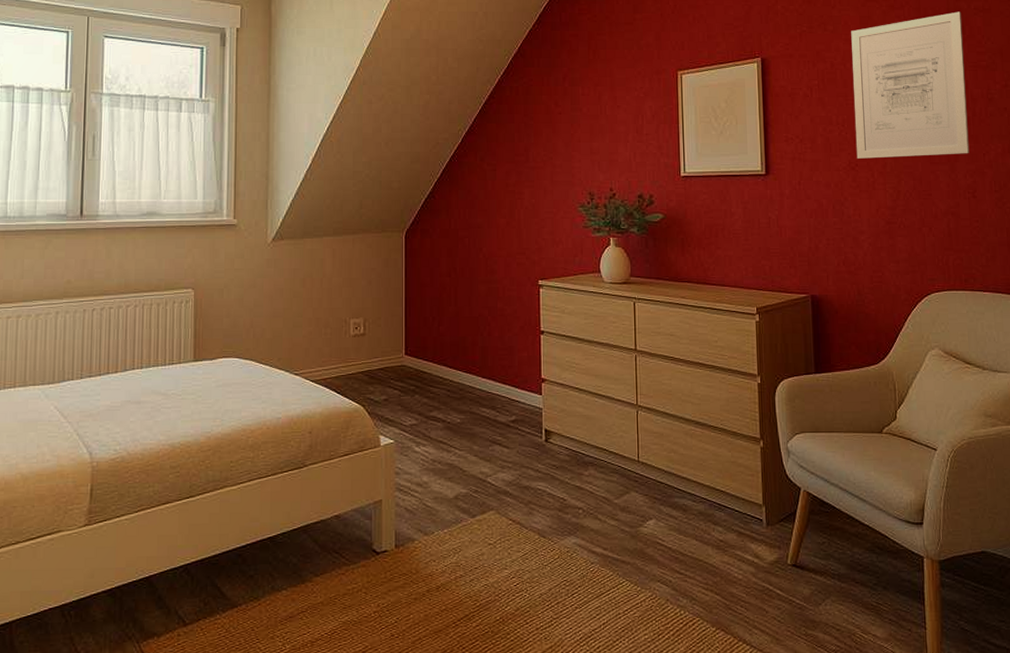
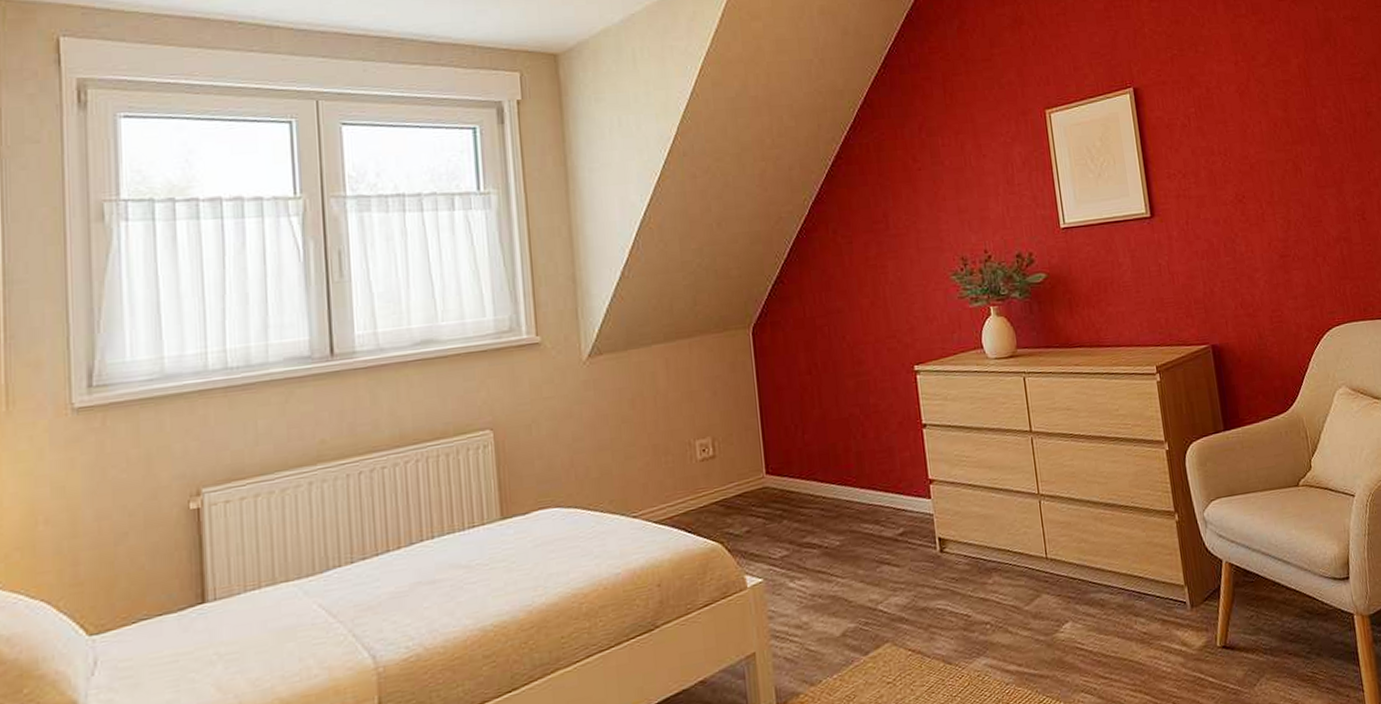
wall art: present [851,11,970,159] -> none [1223,22,1355,190]

